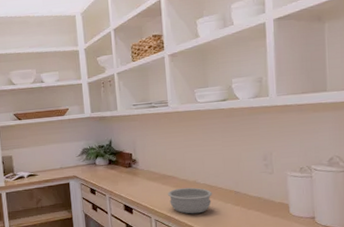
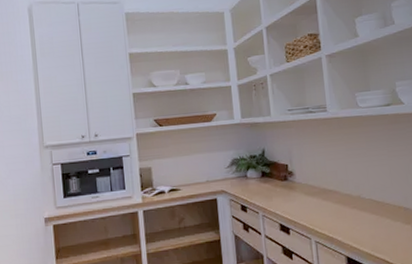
bowl: present [167,187,212,214] -> none [328,203,379,235]

